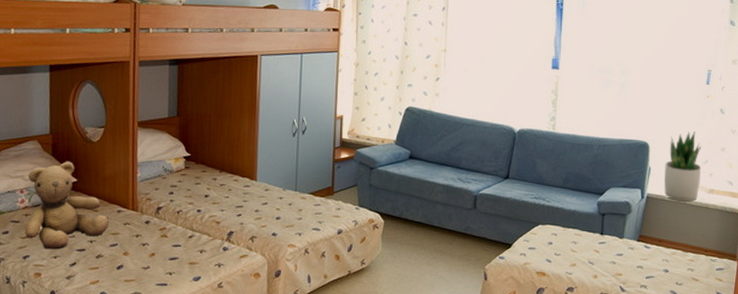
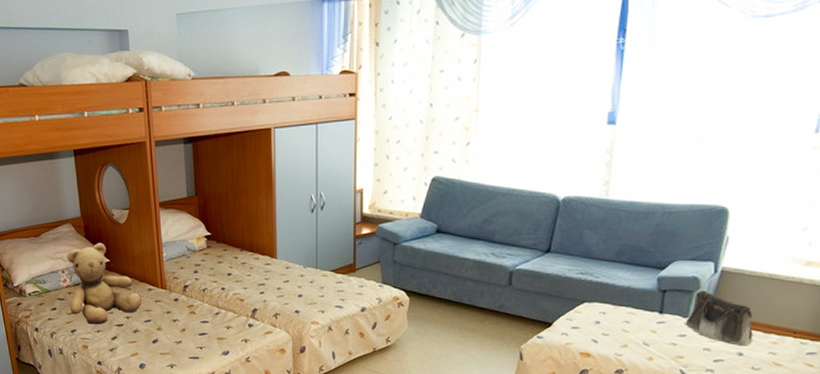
saddlebag: none [620,214,675,264] -> present [684,290,753,346]
planter: present [664,131,702,202] -> none [745,192,801,276]

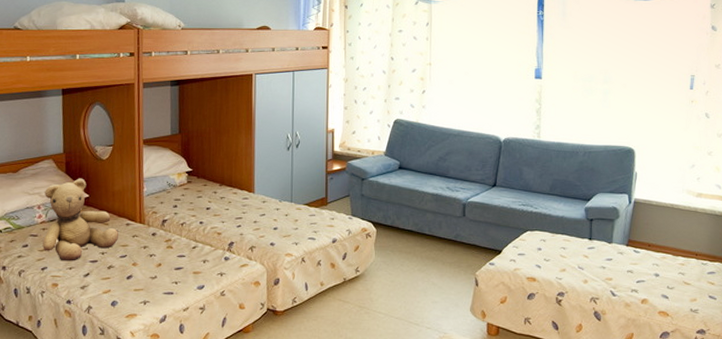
saddlebag: present [684,290,753,346] -> none [609,219,666,268]

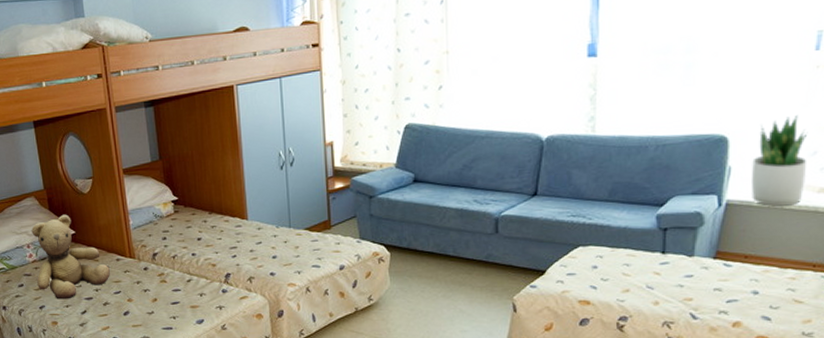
planter: none [651,136,689,206] -> present [752,114,808,206]

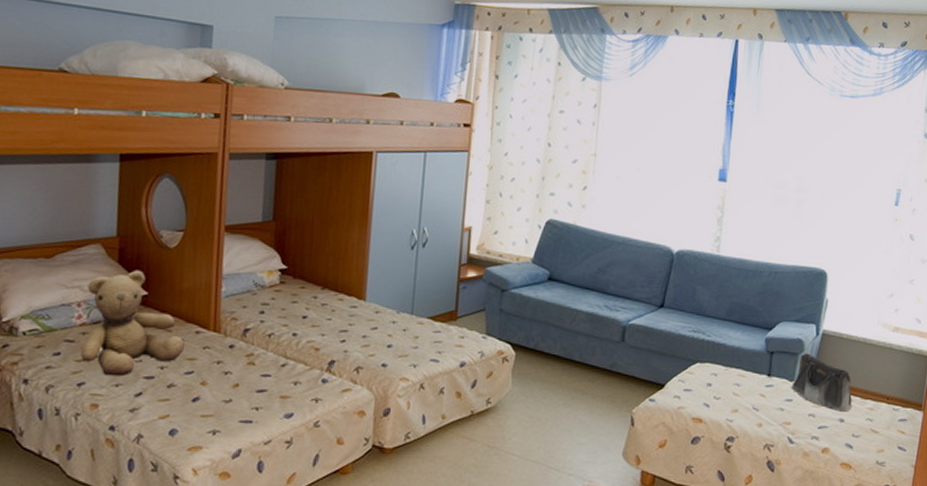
saddlebag: none [690,226,769,284] -> present [790,353,853,412]
planter: present [752,114,808,206] -> none [843,259,887,341]

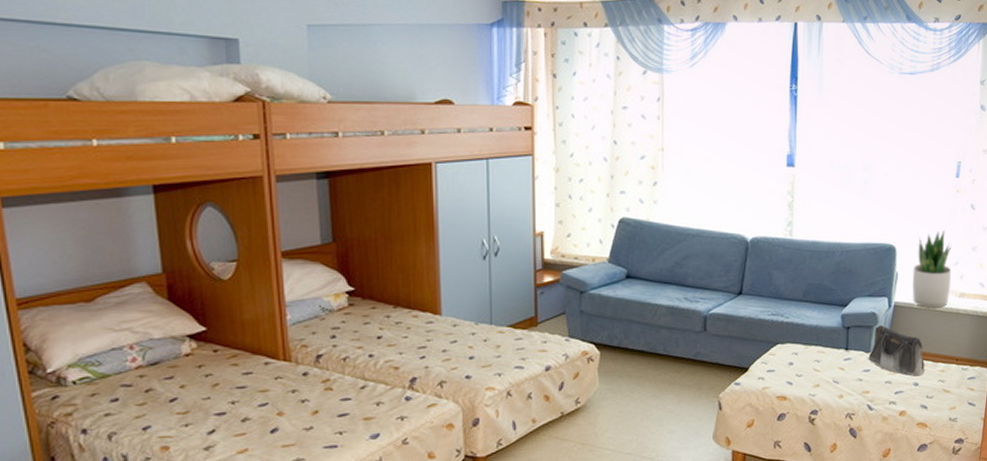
teddy bear: present [81,270,185,376] -> none [138,305,254,417]
planter: none [843,259,887,341] -> present [913,230,952,308]

